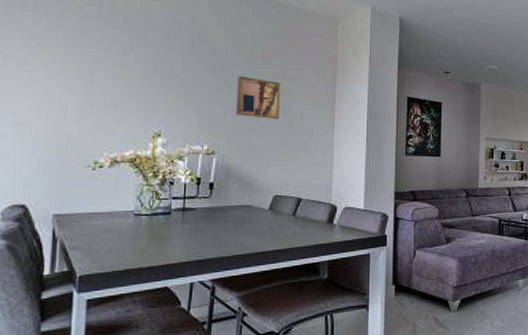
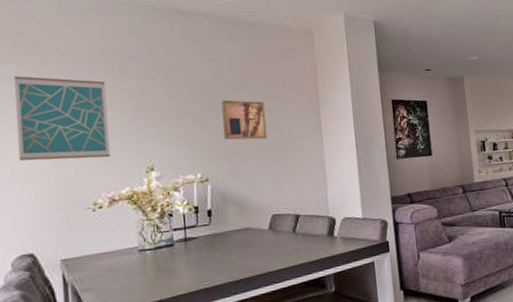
wall art: none [24,25,123,118] -> present [14,76,111,161]

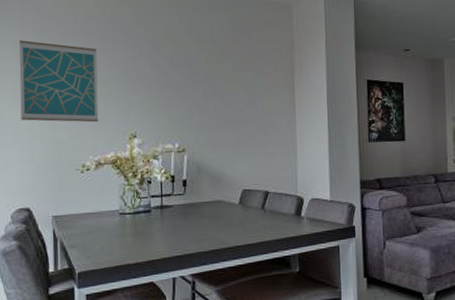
wall art: present [221,99,267,140] -> none [201,71,242,113]

